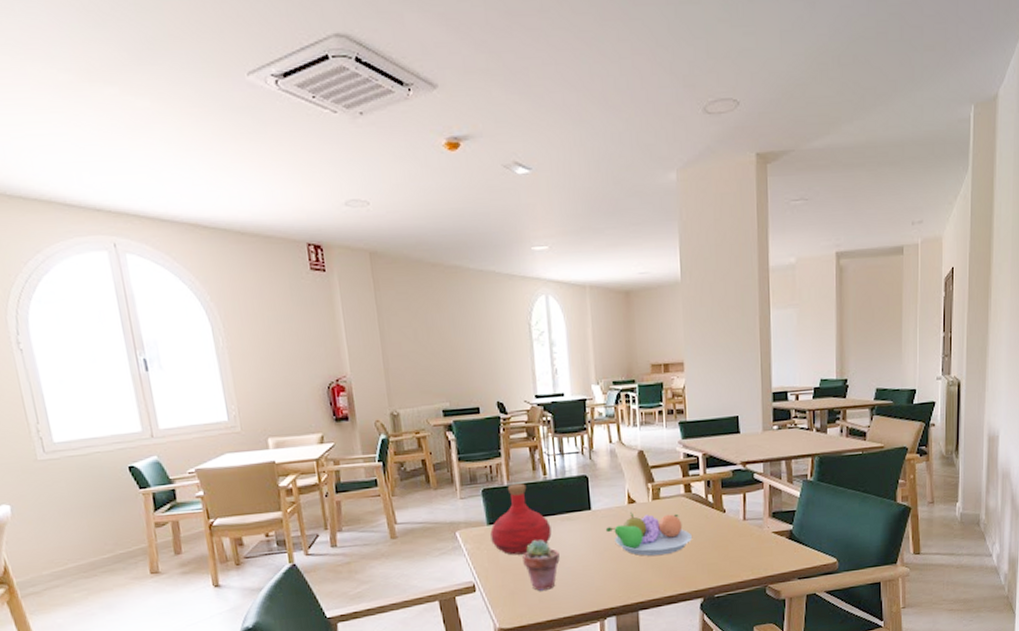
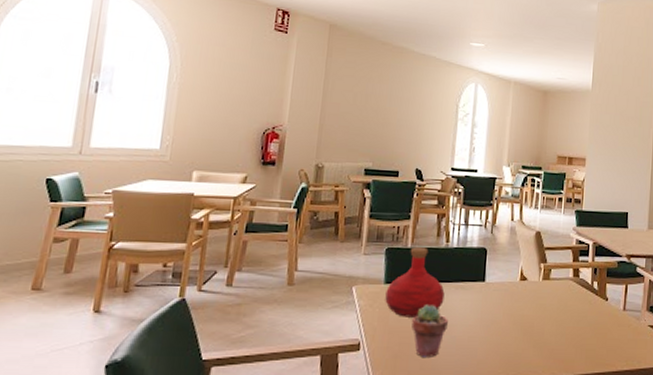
fruit bowl: present [605,512,693,557] -> none [495,289,576,336]

